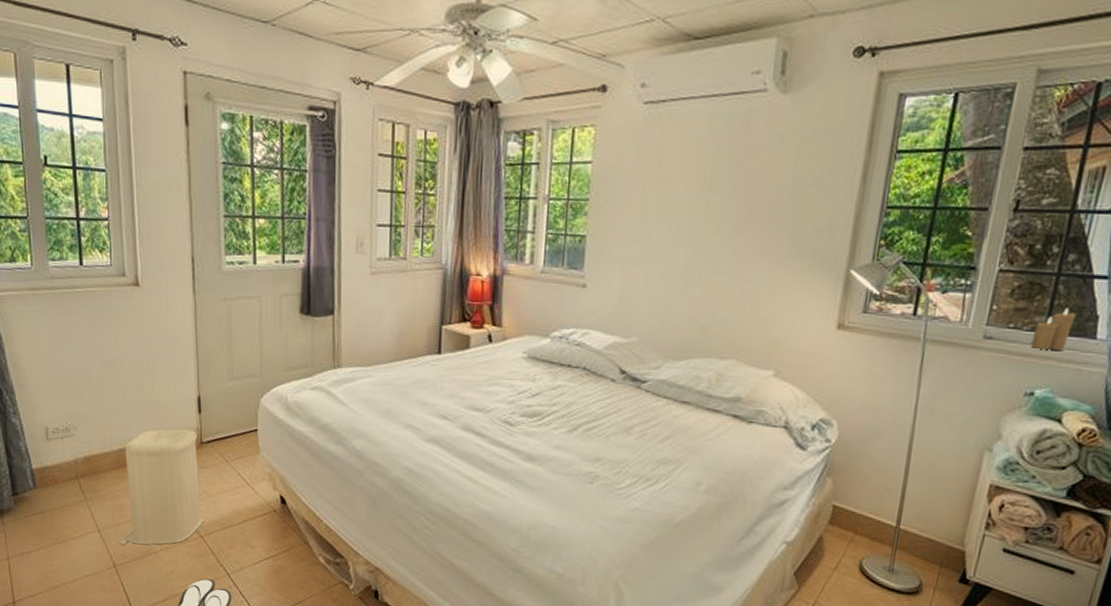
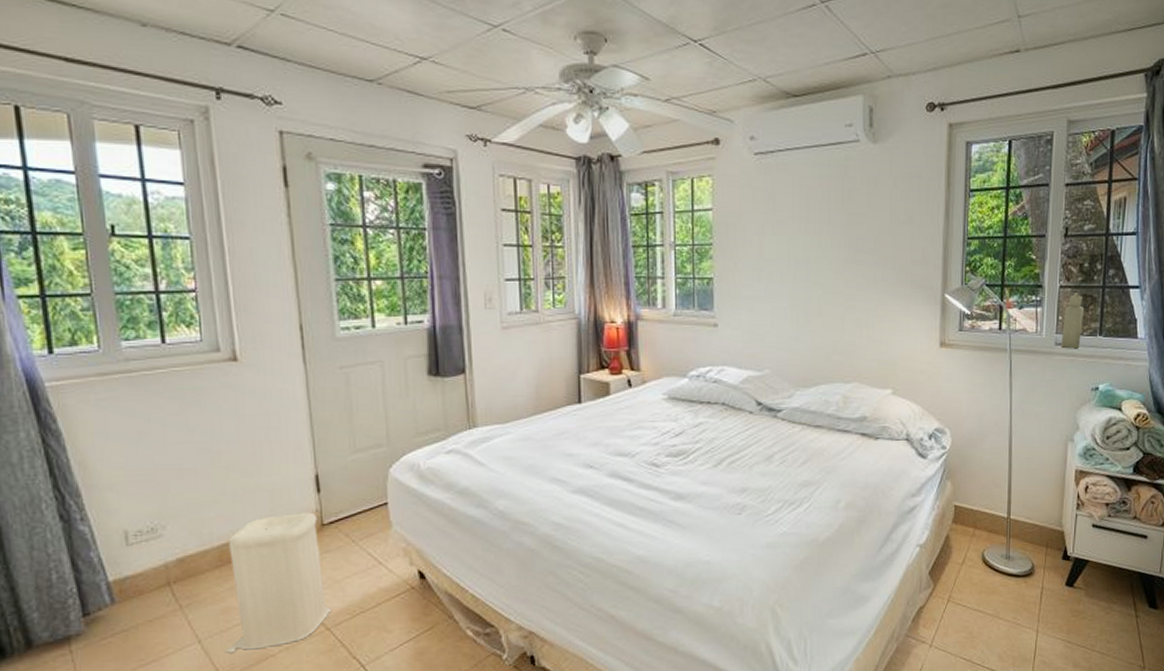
bottle: none [990,279,1029,345] -> present [1061,293,1085,349]
candle: present [1030,308,1076,352] -> none [1091,314,1120,351]

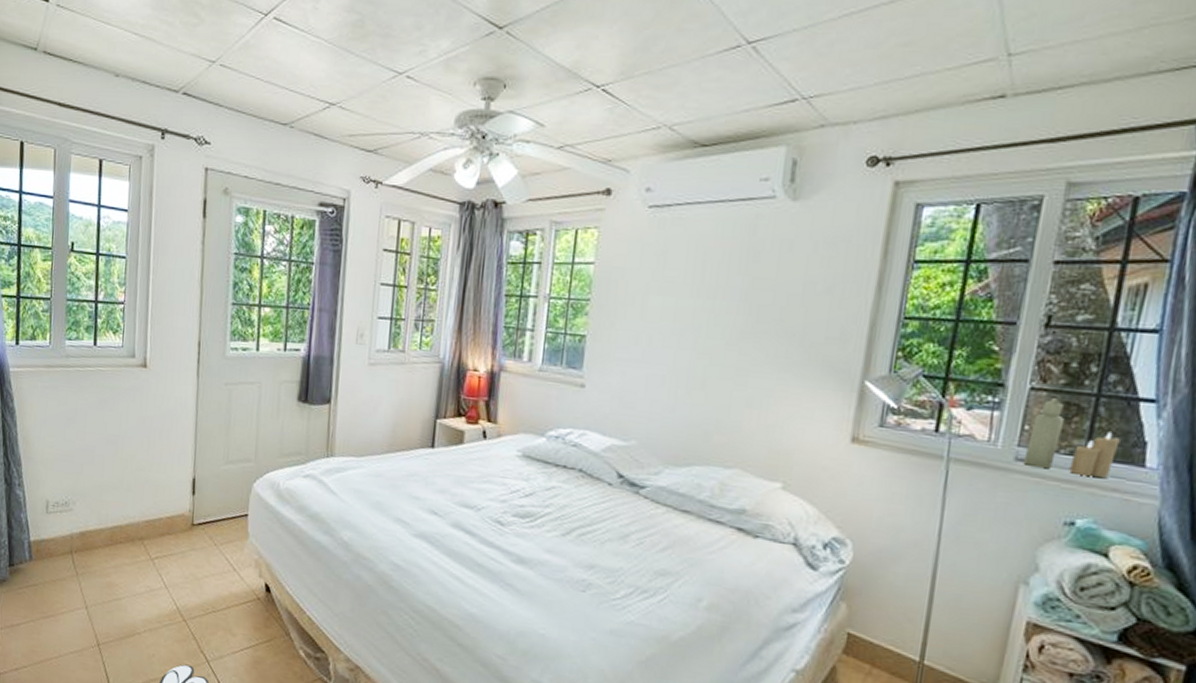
laundry basket: present [224,512,333,653] -> none [103,508,191,626]
candle: none [1091,314,1120,351] -> present [1069,432,1120,479]

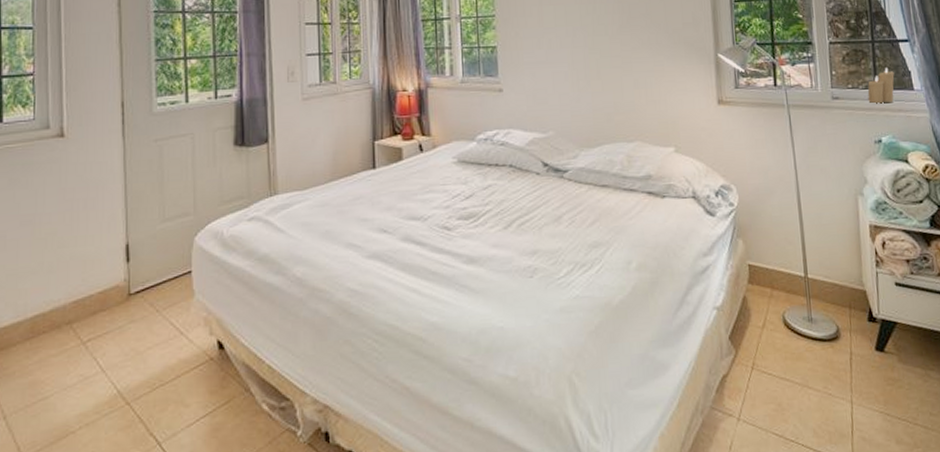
bottle: present [1023,398,1065,469] -> none [837,48,857,103]

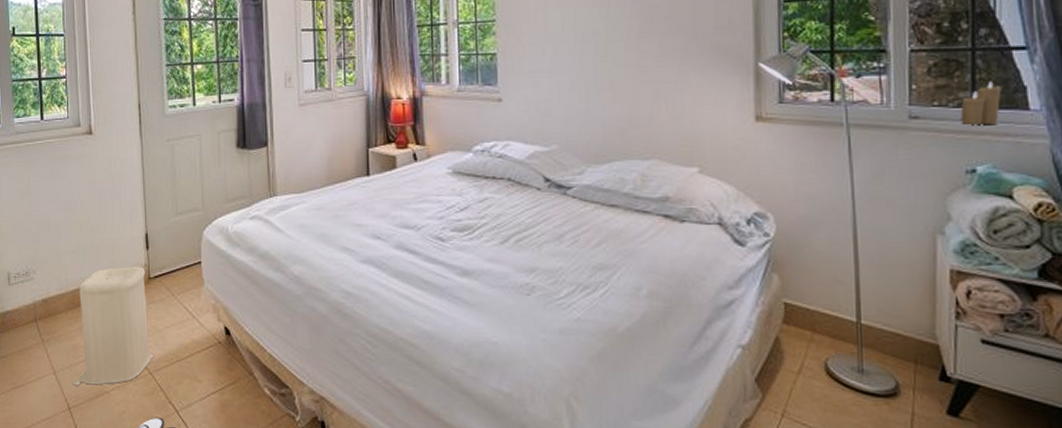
laundry basket: none [27,282,134,430] -> present [72,266,155,386]

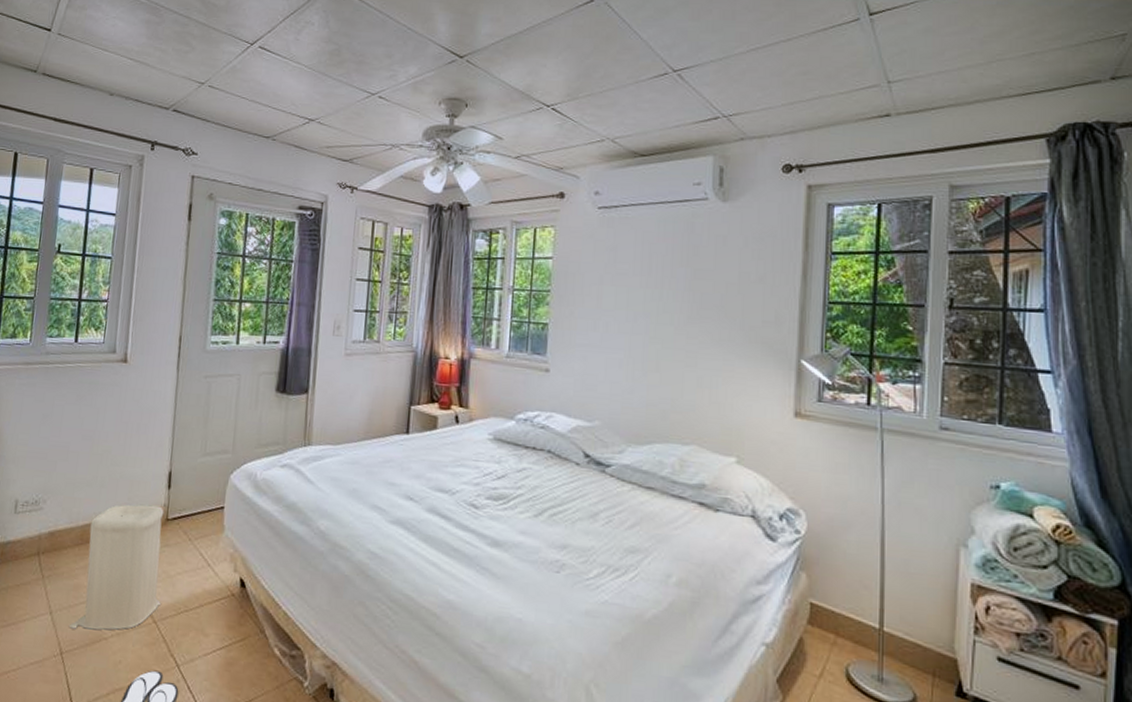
candle: present [960,81,1002,126] -> none [988,401,1027,444]

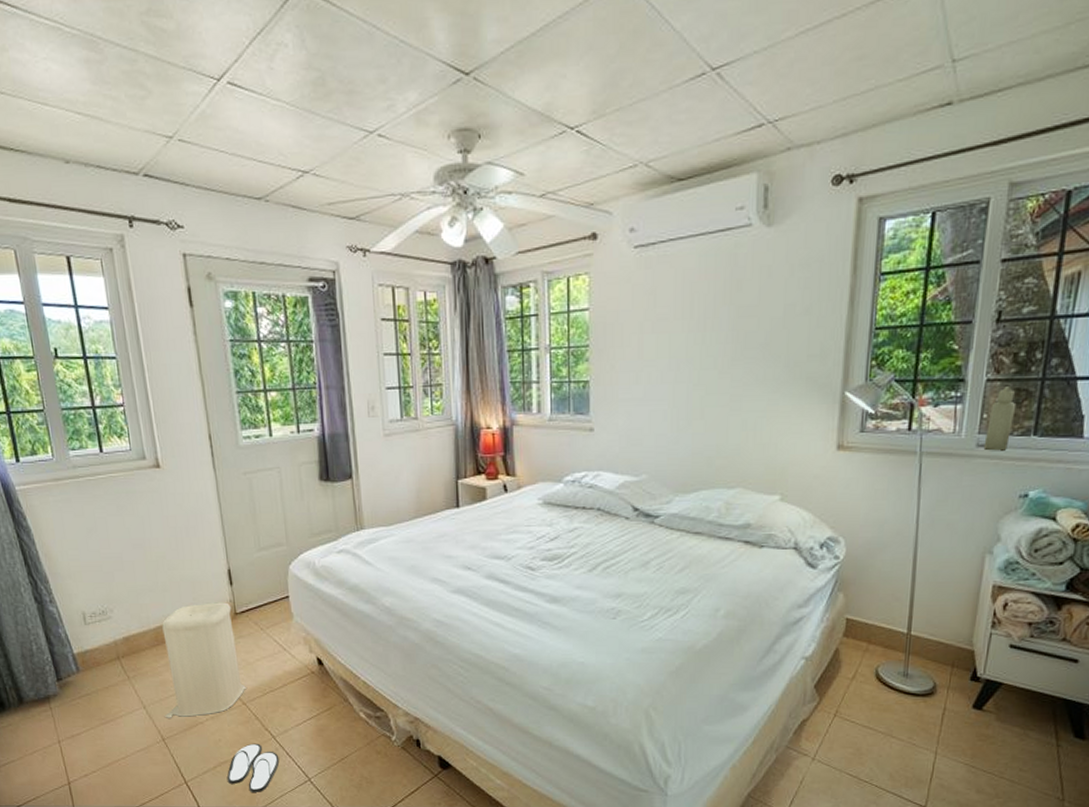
bottle: none [947,371,978,437] -> present [983,386,1017,451]

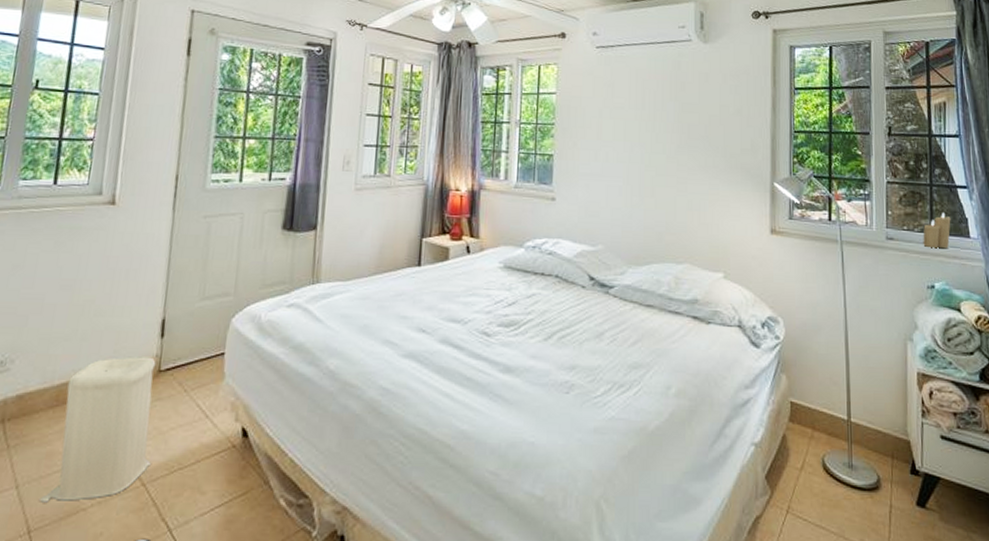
bottle: present [983,386,1017,451] -> none [892,189,914,245]
candle: none [1022,410,1062,453] -> present [923,212,951,249]

